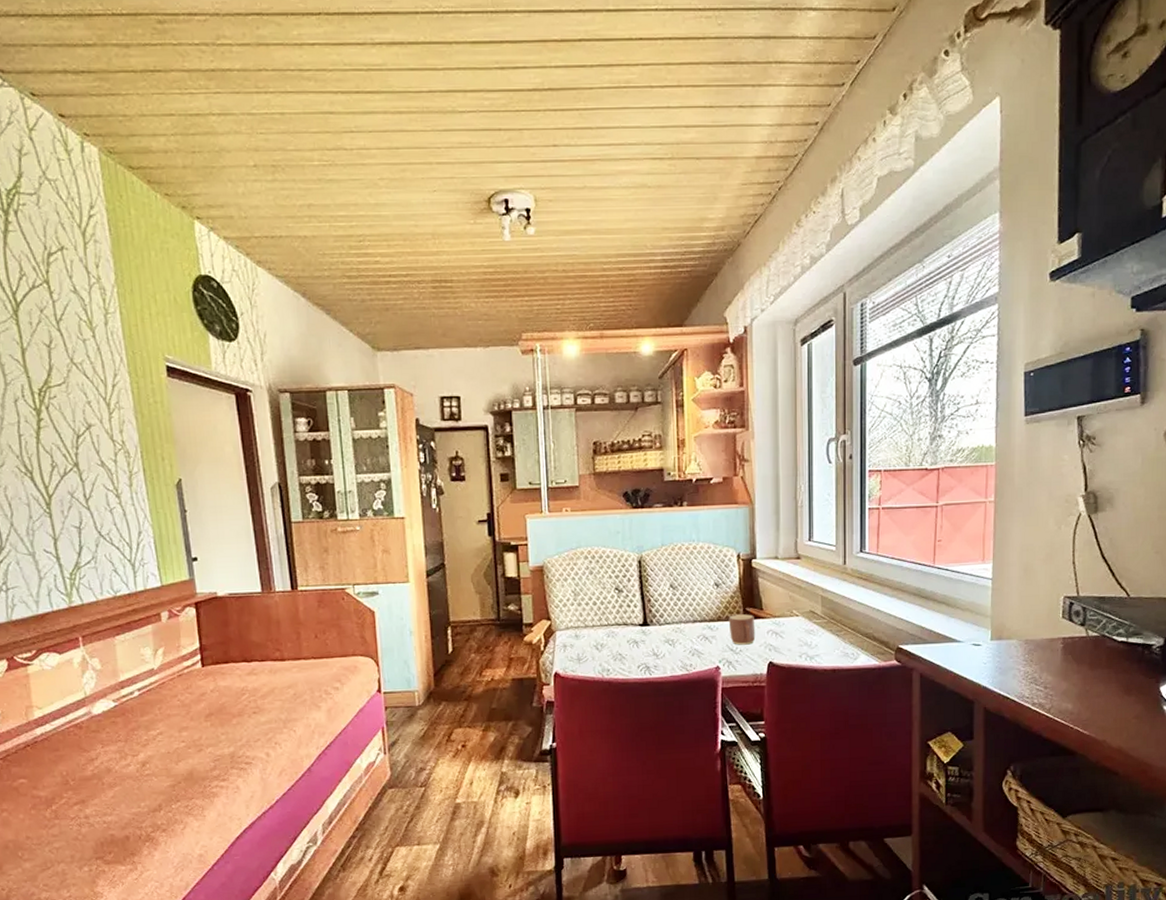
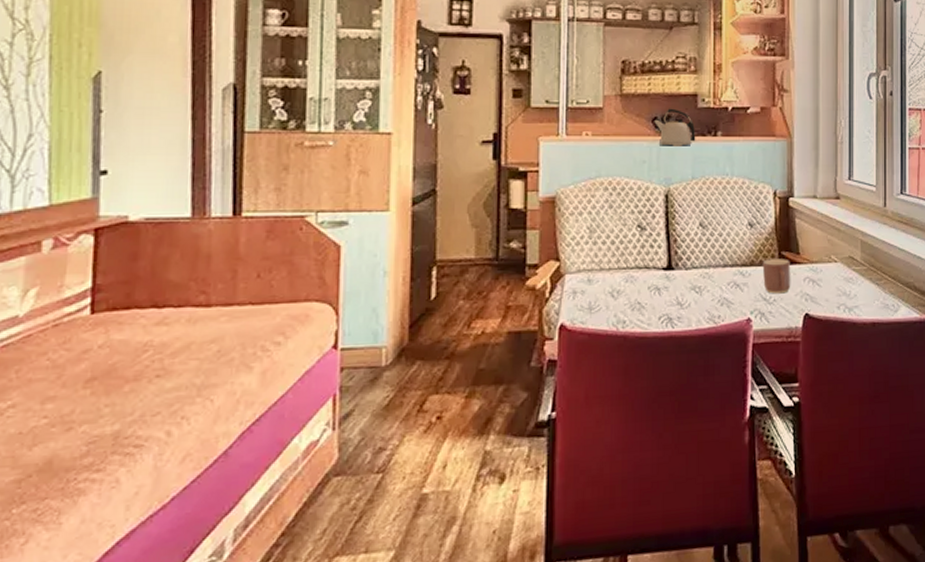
kettle: none [625,483,664,518] -> present [654,108,696,146]

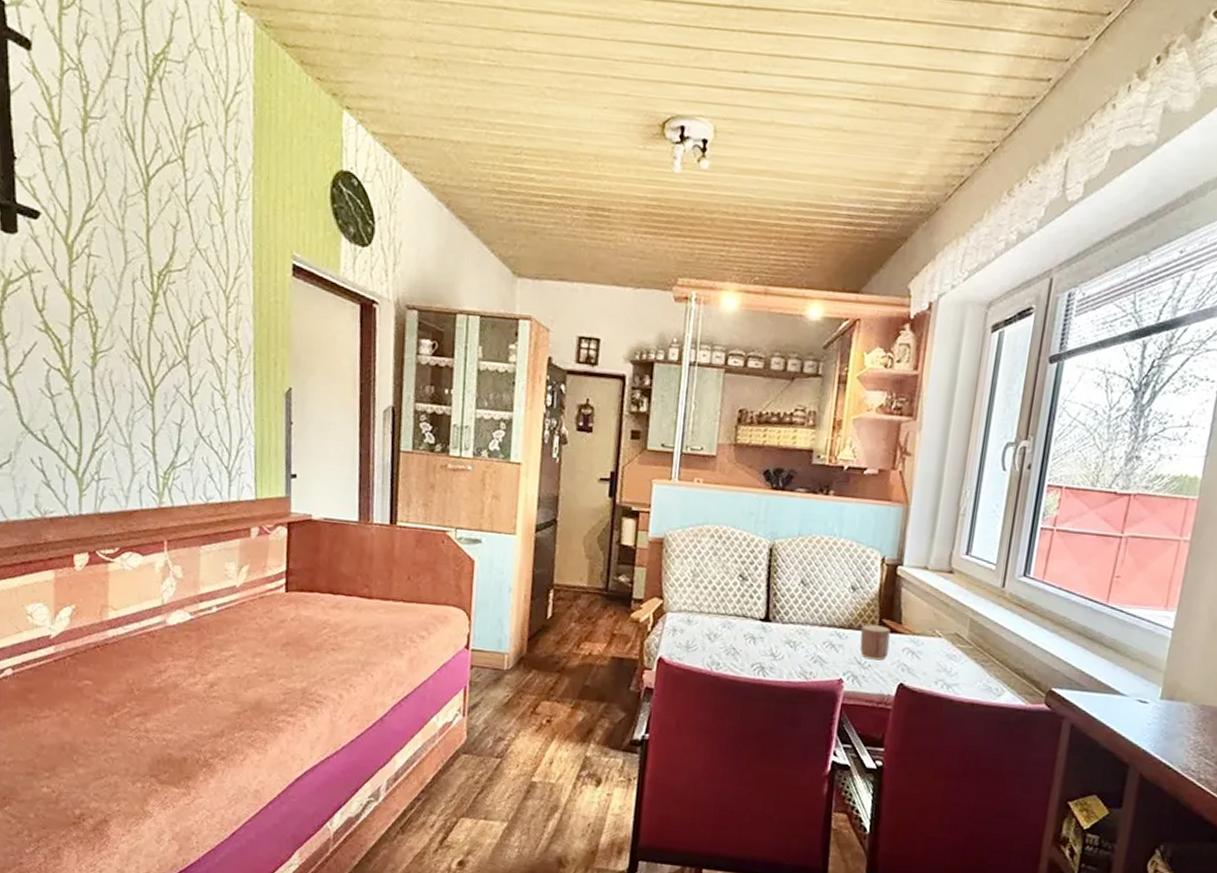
kettle: present [654,108,696,146] -> none [766,462,807,502]

